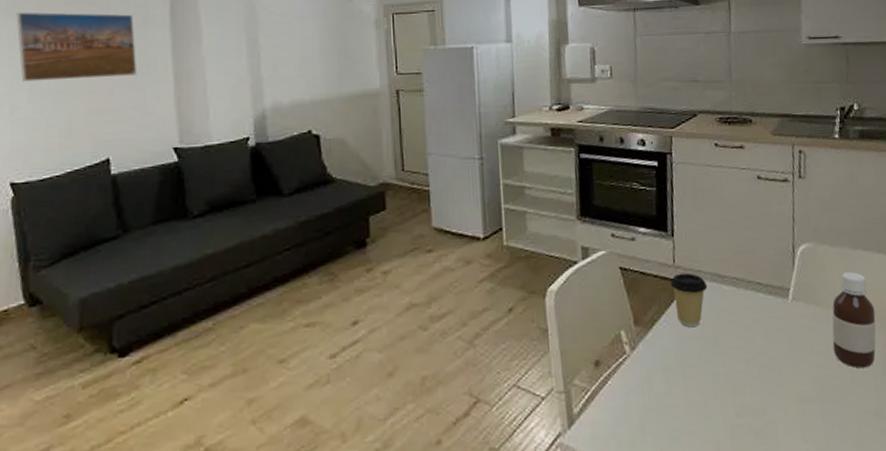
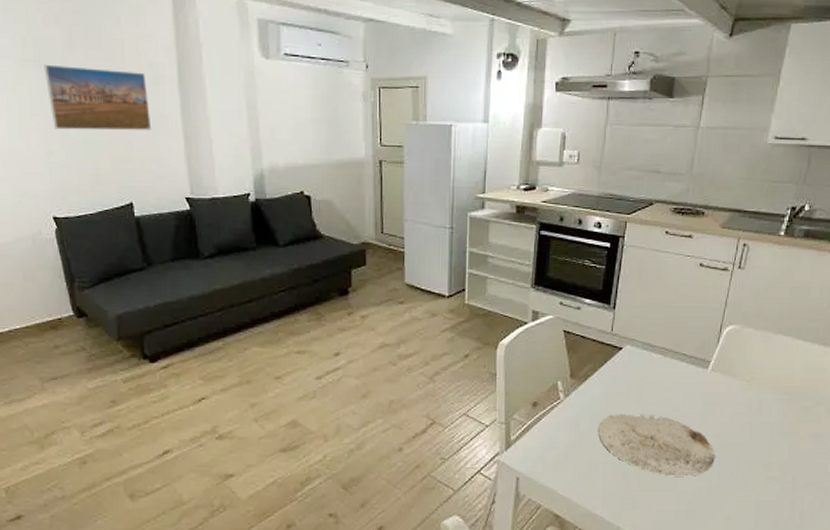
coffee cup: present [670,272,708,328] -> none [606,340,639,384]
plate: none [675,362,818,442] -> present [598,413,715,477]
bottle: present [832,272,876,369] -> none [739,353,783,430]

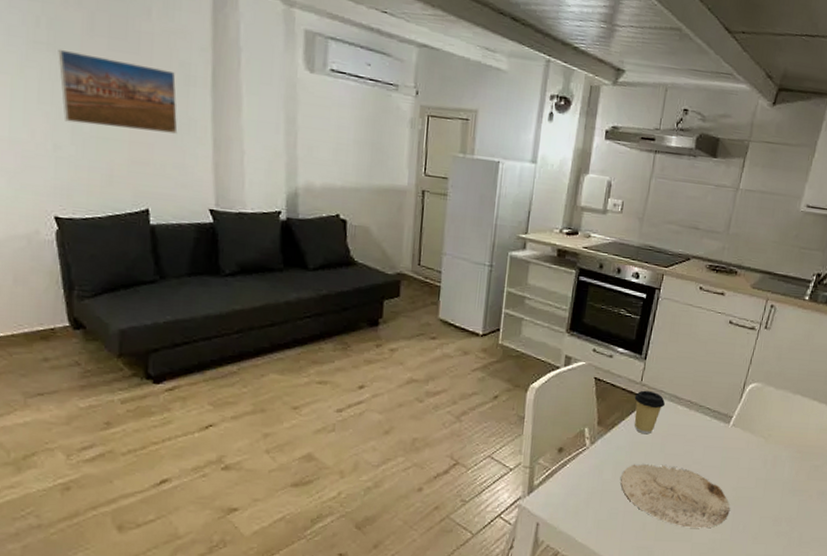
coffee cup: none [606,340,639,384] -> present [634,390,666,435]

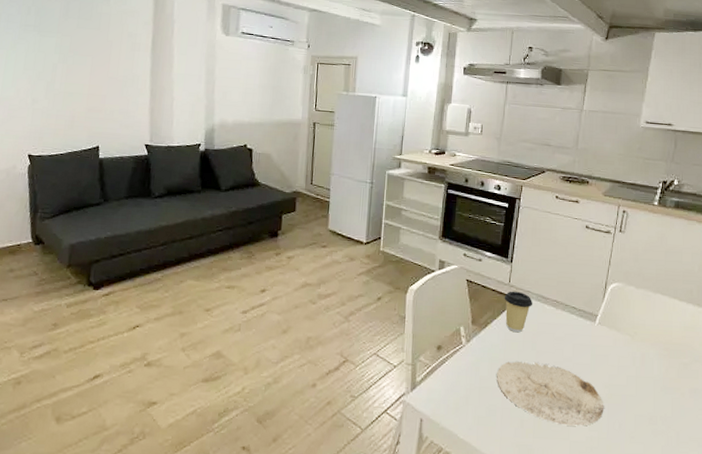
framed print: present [58,49,178,134] -> none [41,29,125,87]

